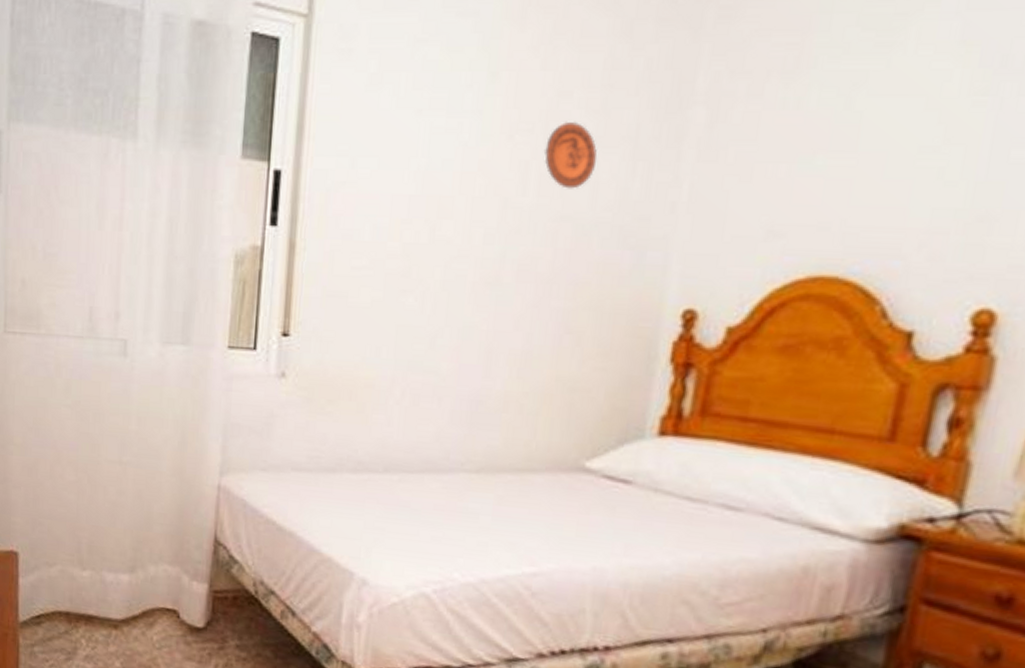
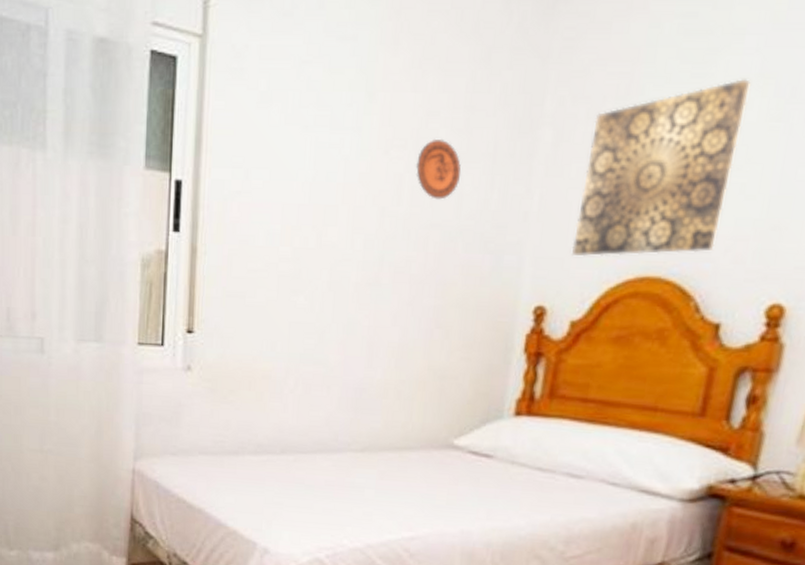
wall art: none [728,45,951,253] -> present [571,77,752,257]

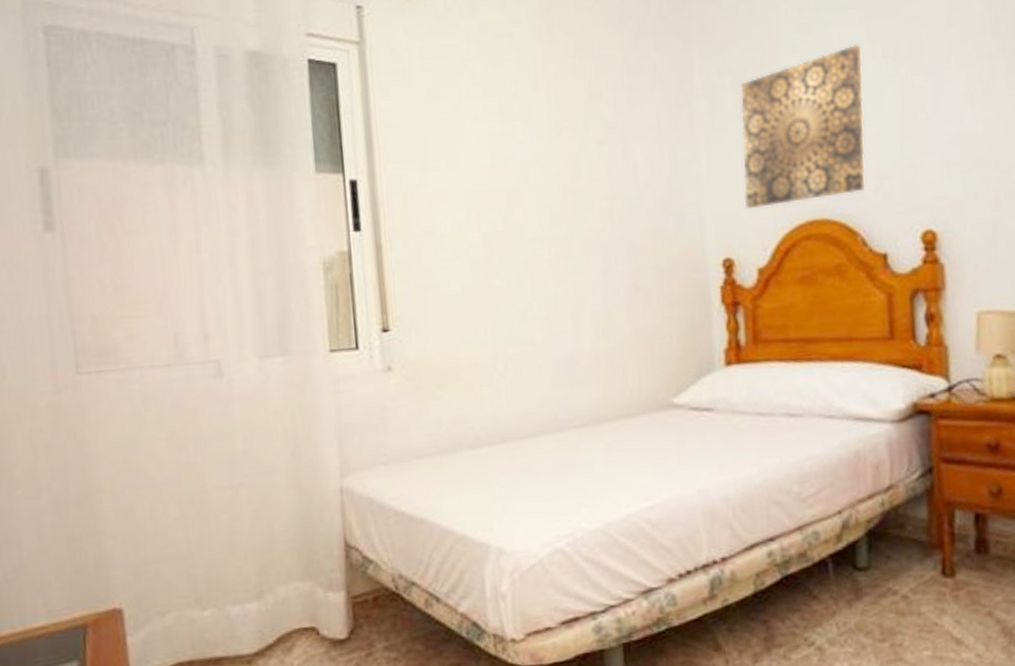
decorative plate: present [415,138,462,200] -> none [587,116,632,172]

